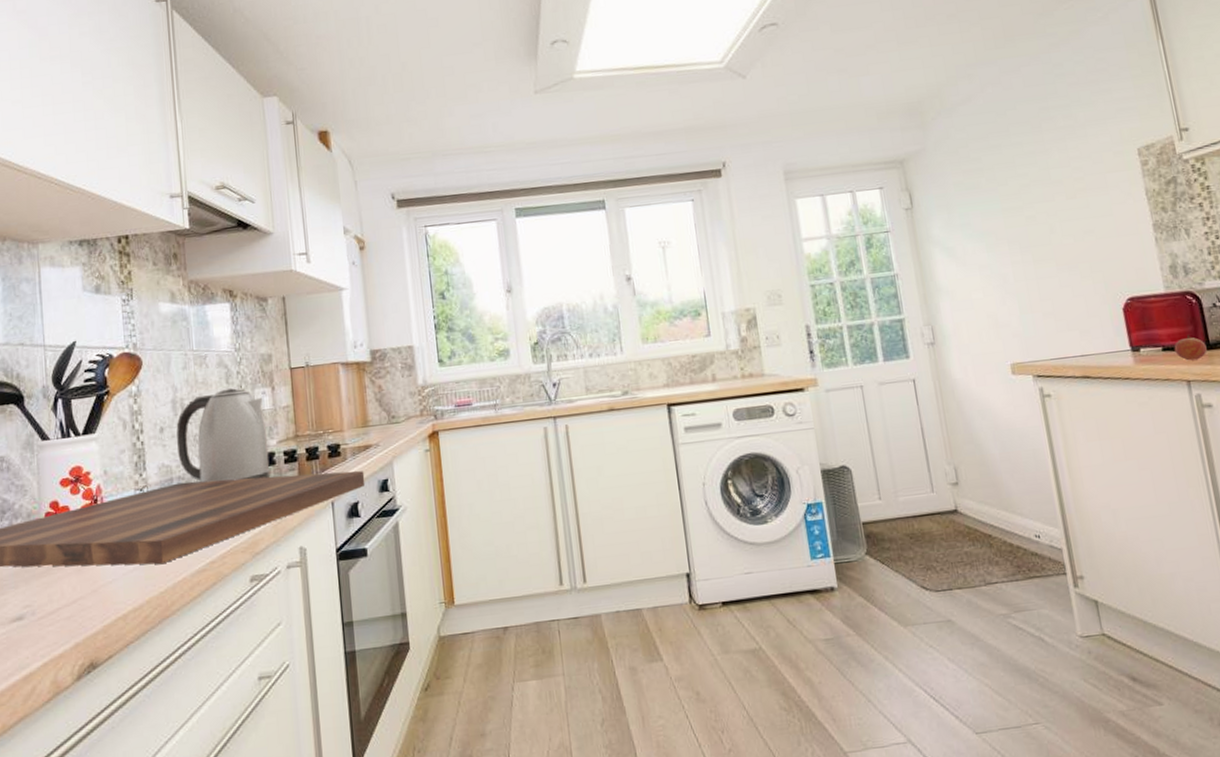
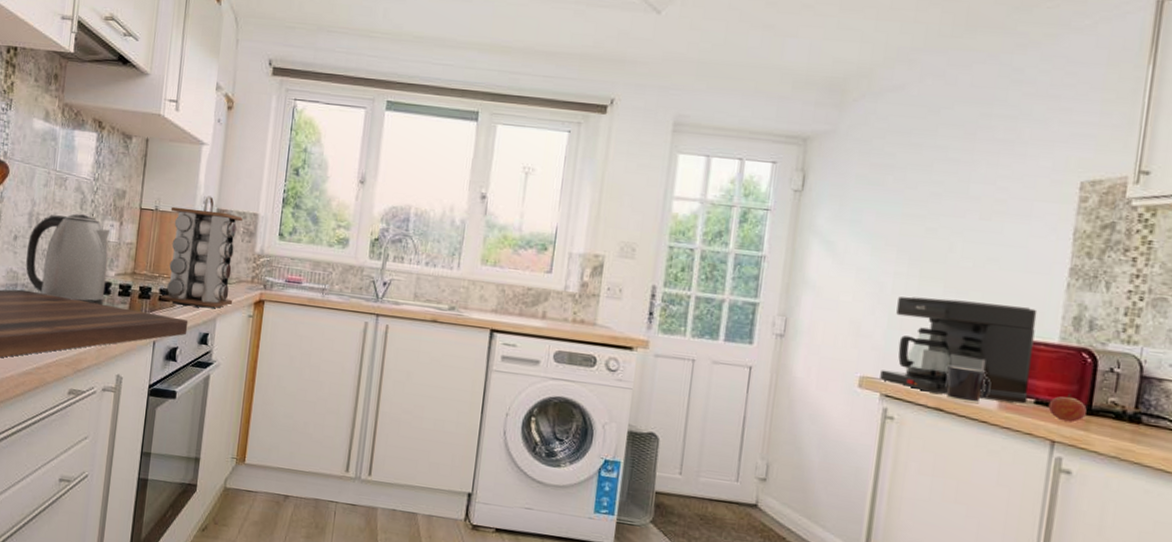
spice rack: none [322,339,407,458] -> present [159,196,243,308]
coffee maker: none [1021,266,1156,364] -> present [880,296,1038,404]
mug: none [1081,332,1123,366] -> present [946,365,991,404]

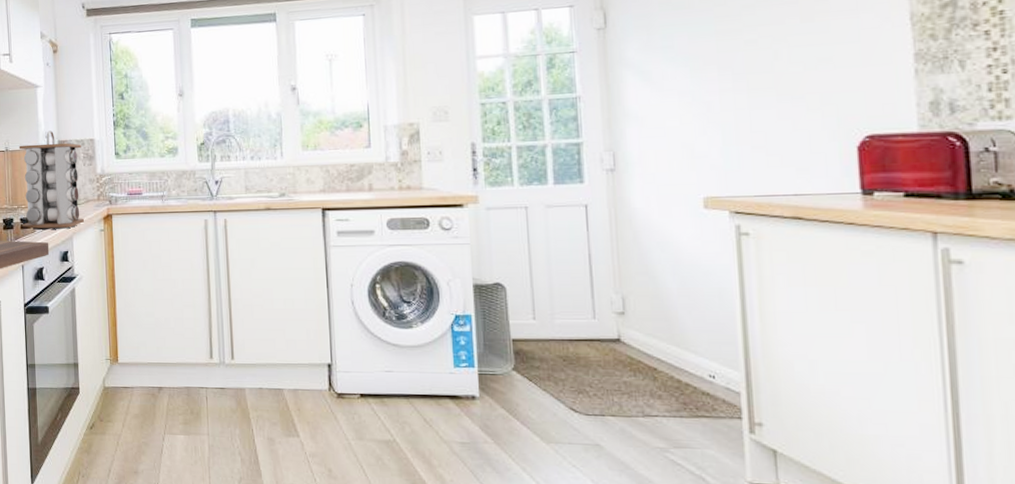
coffee maker: present [880,296,1038,404] -> none [725,100,895,204]
mug: present [946,365,991,404] -> none [798,171,851,207]
fruit: present [1048,393,1087,423] -> none [921,180,967,210]

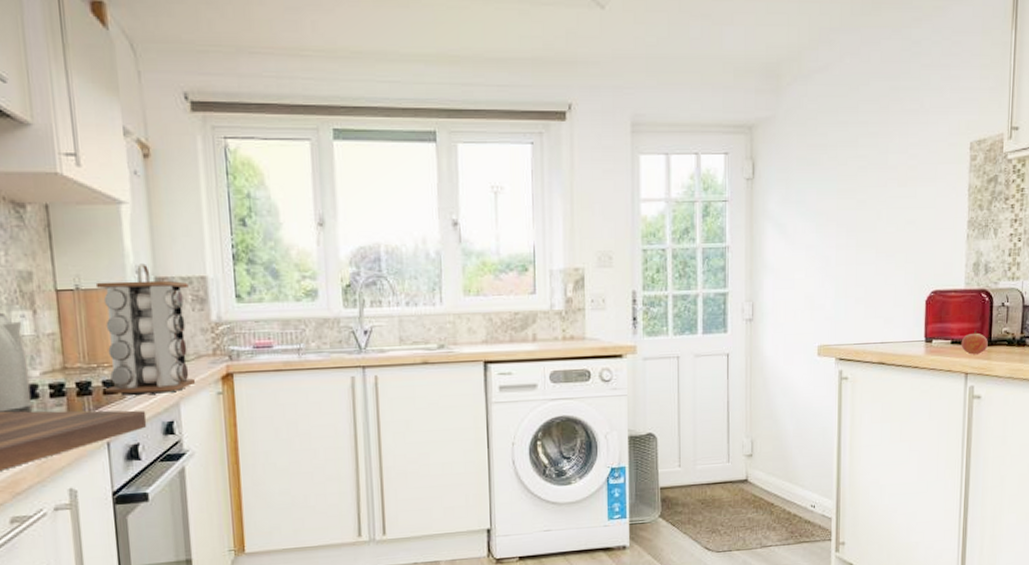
fruit: none [921,180,967,210] -> present [961,330,988,355]

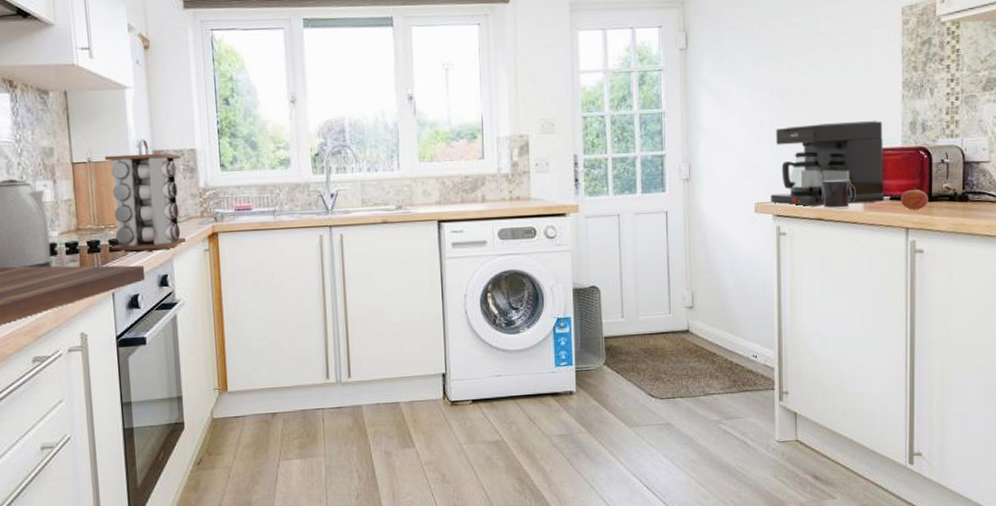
coffee maker: none [834,260,947,351] -> present [771,120,884,207]
mug: none [884,322,918,354] -> present [821,179,856,210]

